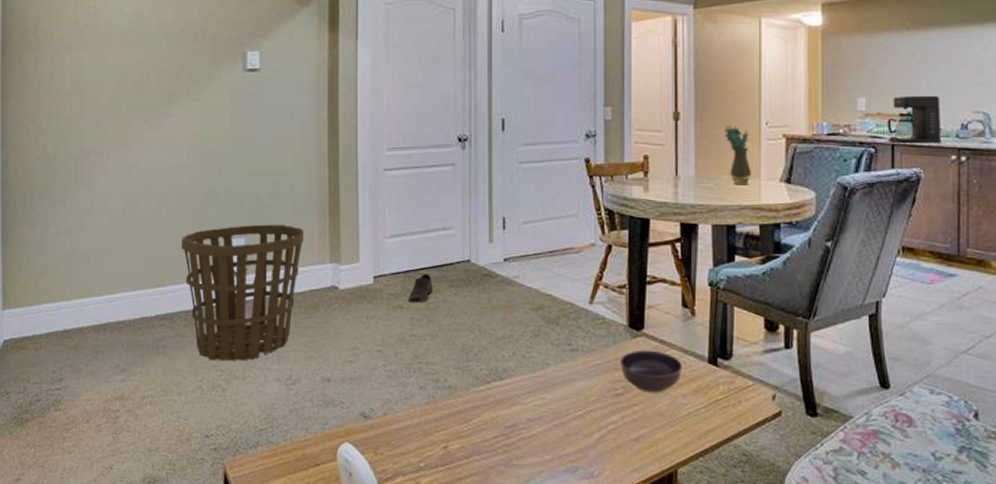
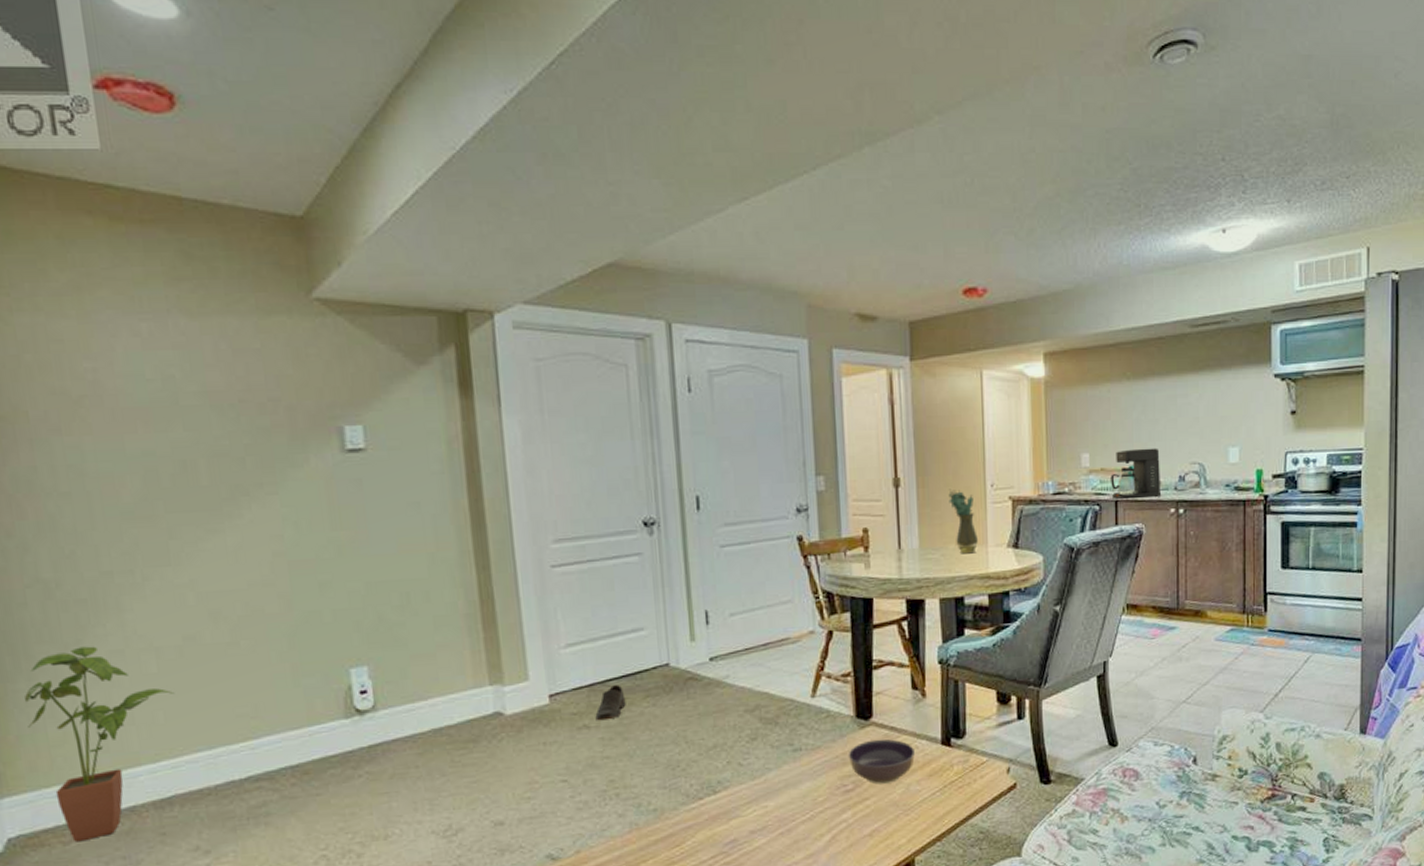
house plant: none [26,204,117,350] -> present [25,646,175,842]
basket: present [181,224,305,361] -> none [274,644,452,823]

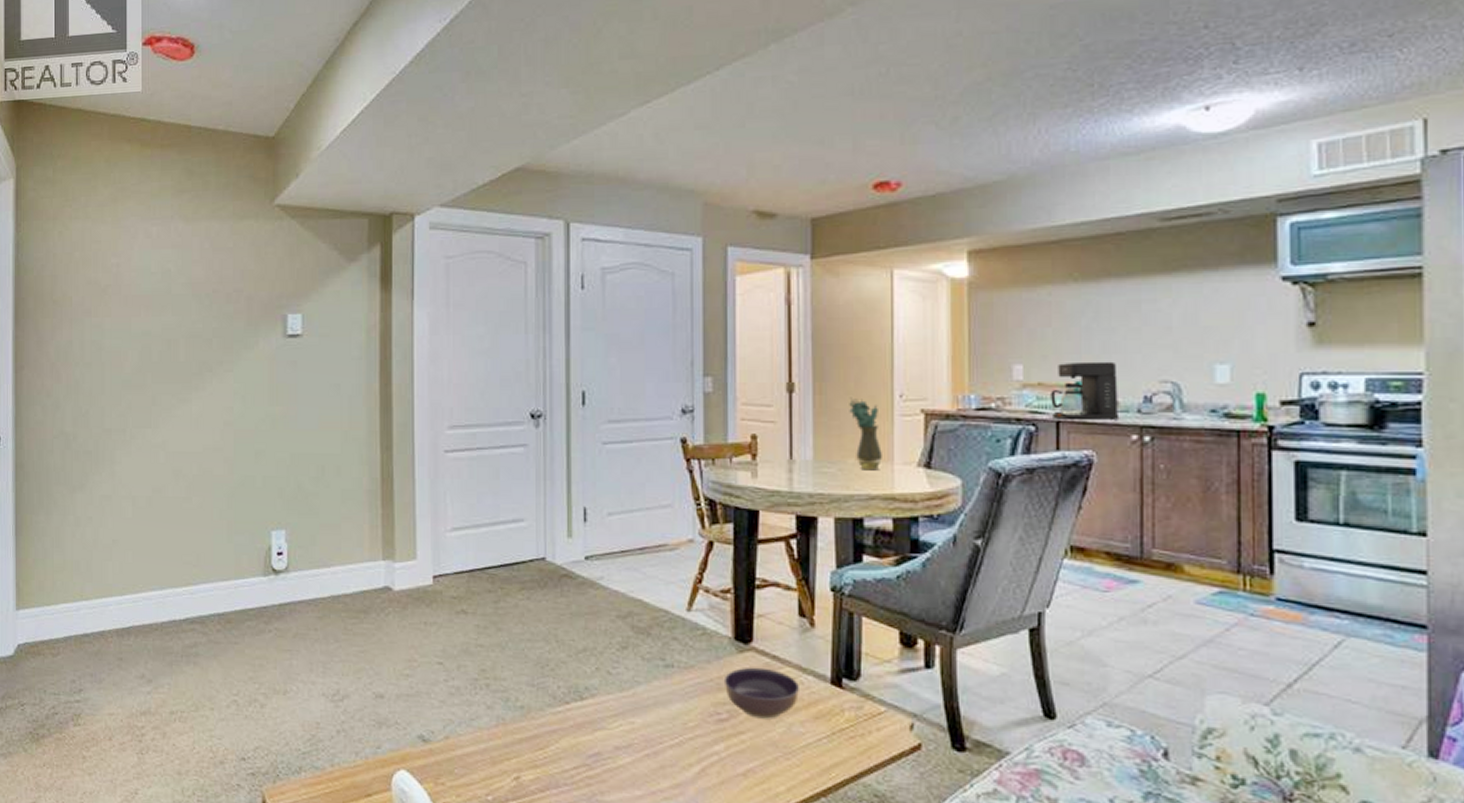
house plant: present [25,646,175,842] -> none [42,490,142,656]
shoe: present [595,685,626,721] -> none [473,573,502,608]

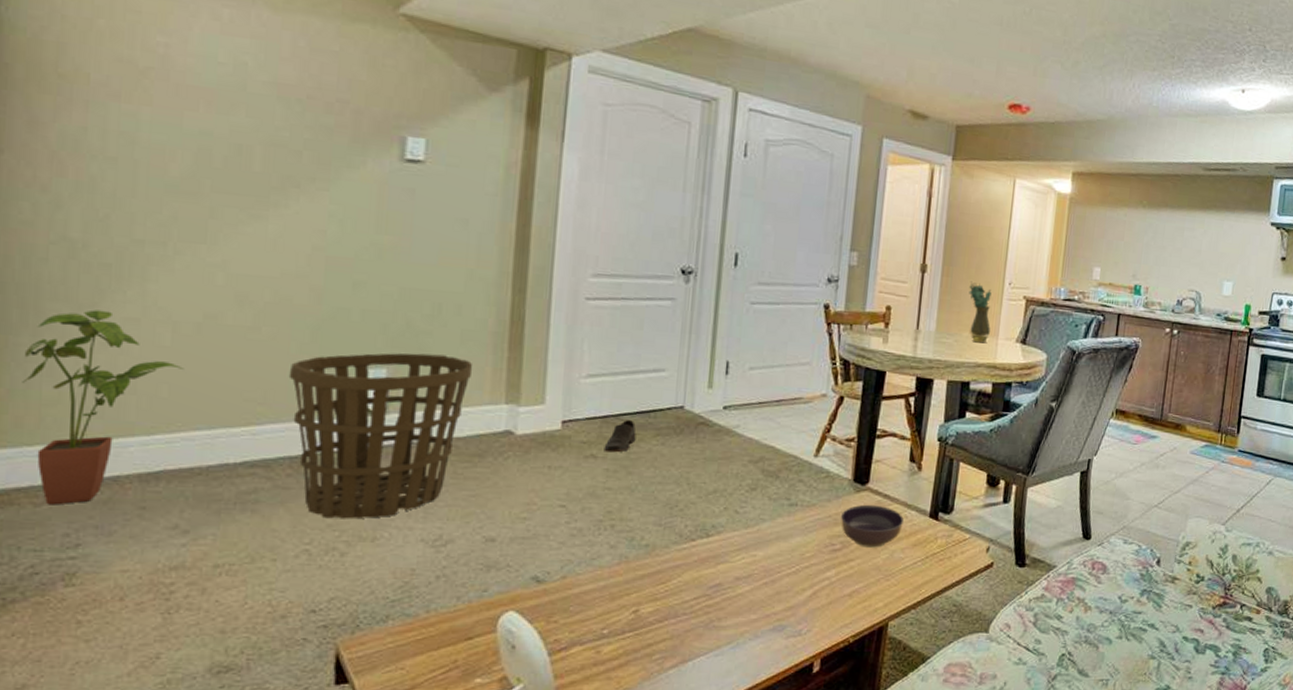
house plant: none [42,490,142,656] -> present [22,309,185,505]
basket: none [213,514,354,673] -> present [288,353,473,519]
shoe: none [473,573,502,608] -> present [604,420,636,453]
coffee maker: present [1051,361,1120,421] -> none [1116,269,1163,317]

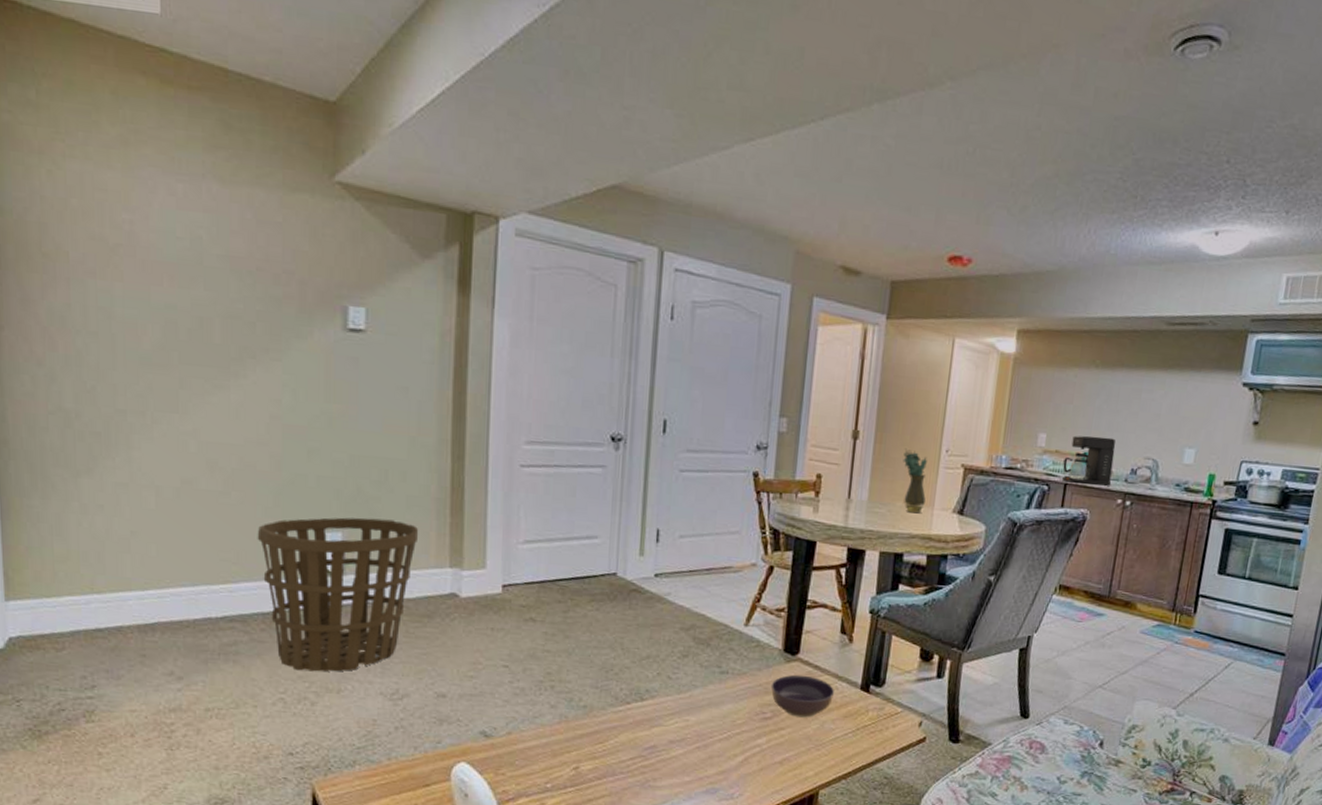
house plant: present [22,309,185,505] -> none [37,475,168,651]
shoe: present [604,420,636,453] -> none [542,585,572,617]
coffee maker: none [1116,269,1163,317] -> present [1062,435,1116,487]

